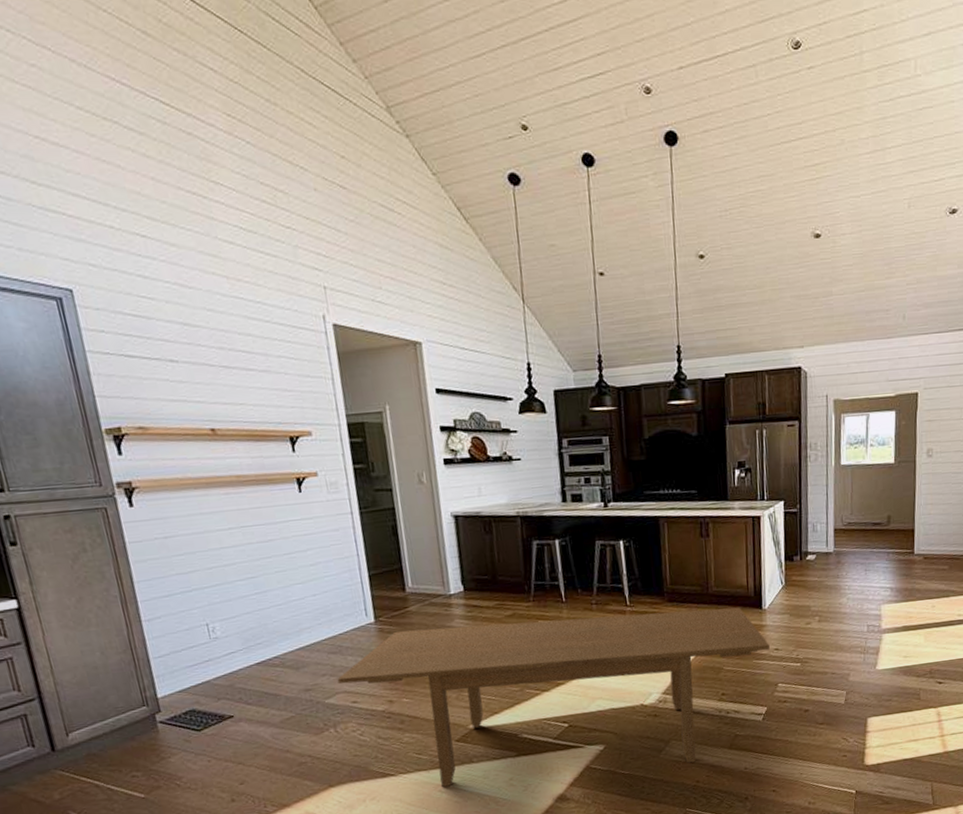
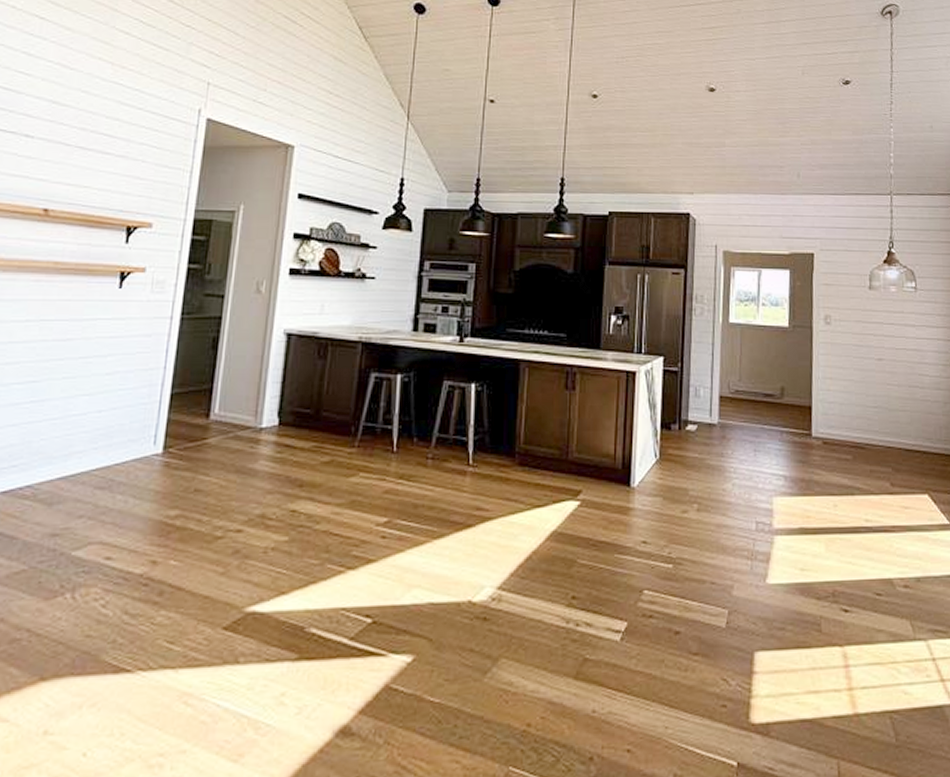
dining table: present [337,607,770,788] -> none [95,467,636,698]

